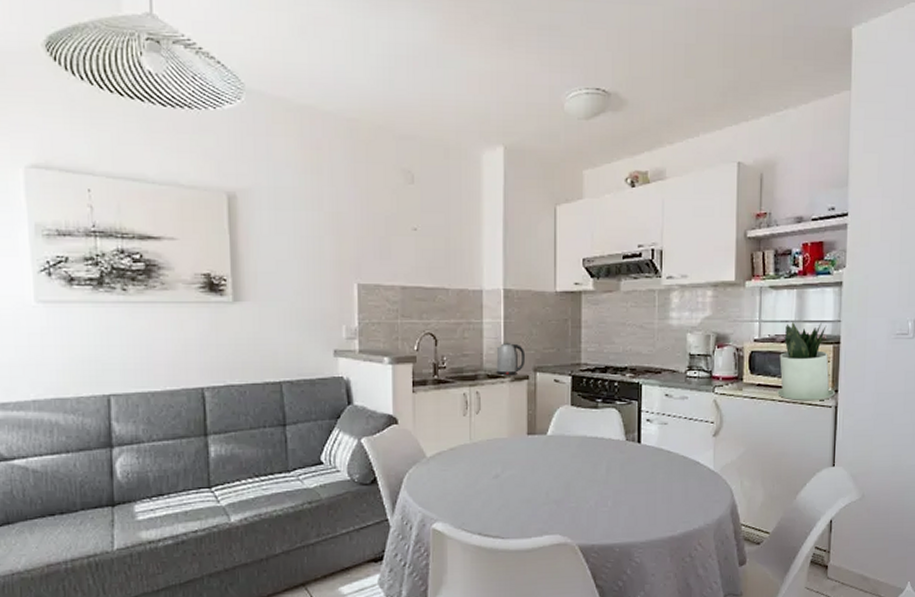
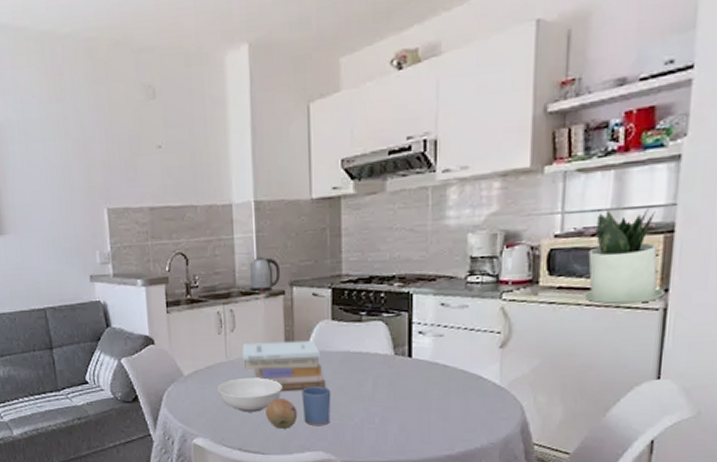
bowl: none [460,460,525,496] -> present [217,377,284,412]
books: none [485,424,563,475] -> present [241,340,325,392]
fruit: none [507,482,537,512] -> present [265,399,298,429]
mug: none [541,470,569,510] -> present [301,386,331,426]

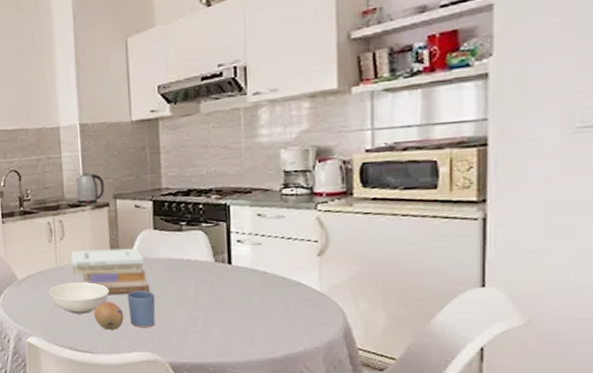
planter: present [583,207,666,305] -> none [398,123,483,215]

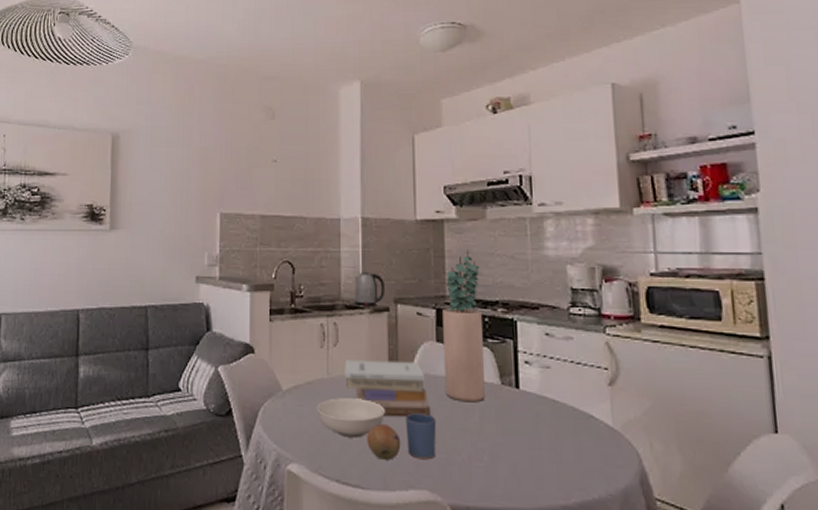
vase: none [159,144,199,279] -> present [443,250,485,403]

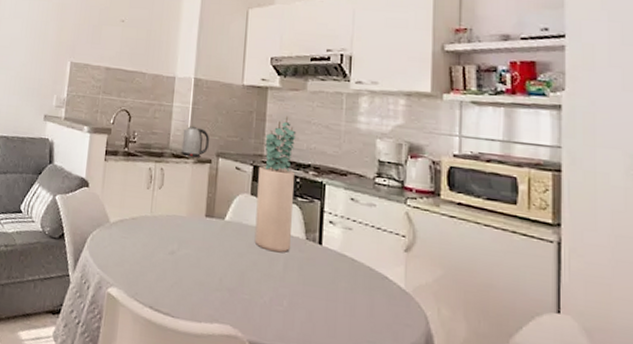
bowl: present [317,398,386,438] -> none [138,234,200,272]
books: present [343,359,430,417] -> none [165,201,239,259]
fruit: present [367,424,401,460] -> none [180,262,211,295]
mug: present [405,413,437,460] -> none [215,255,244,299]

